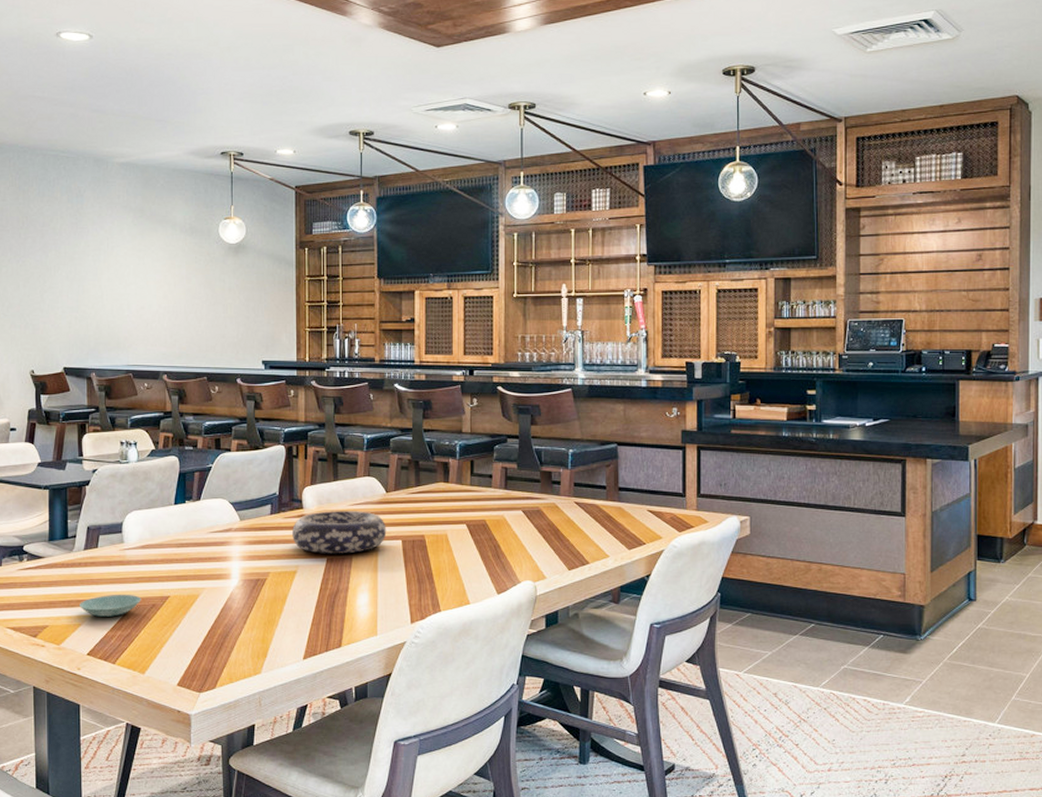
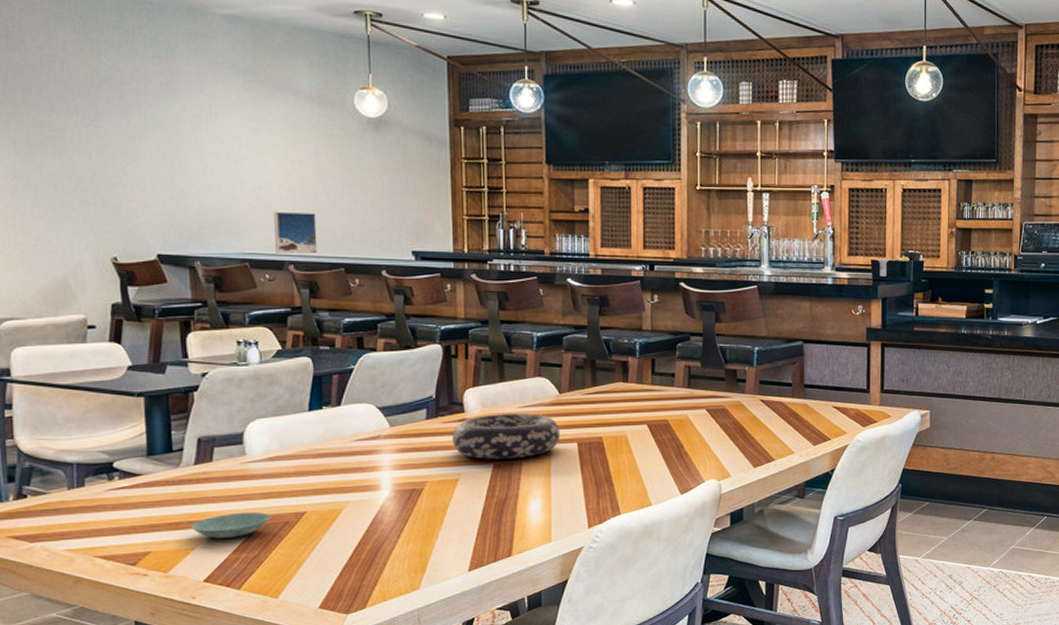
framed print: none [153,329,186,365] -> present [274,212,318,254]

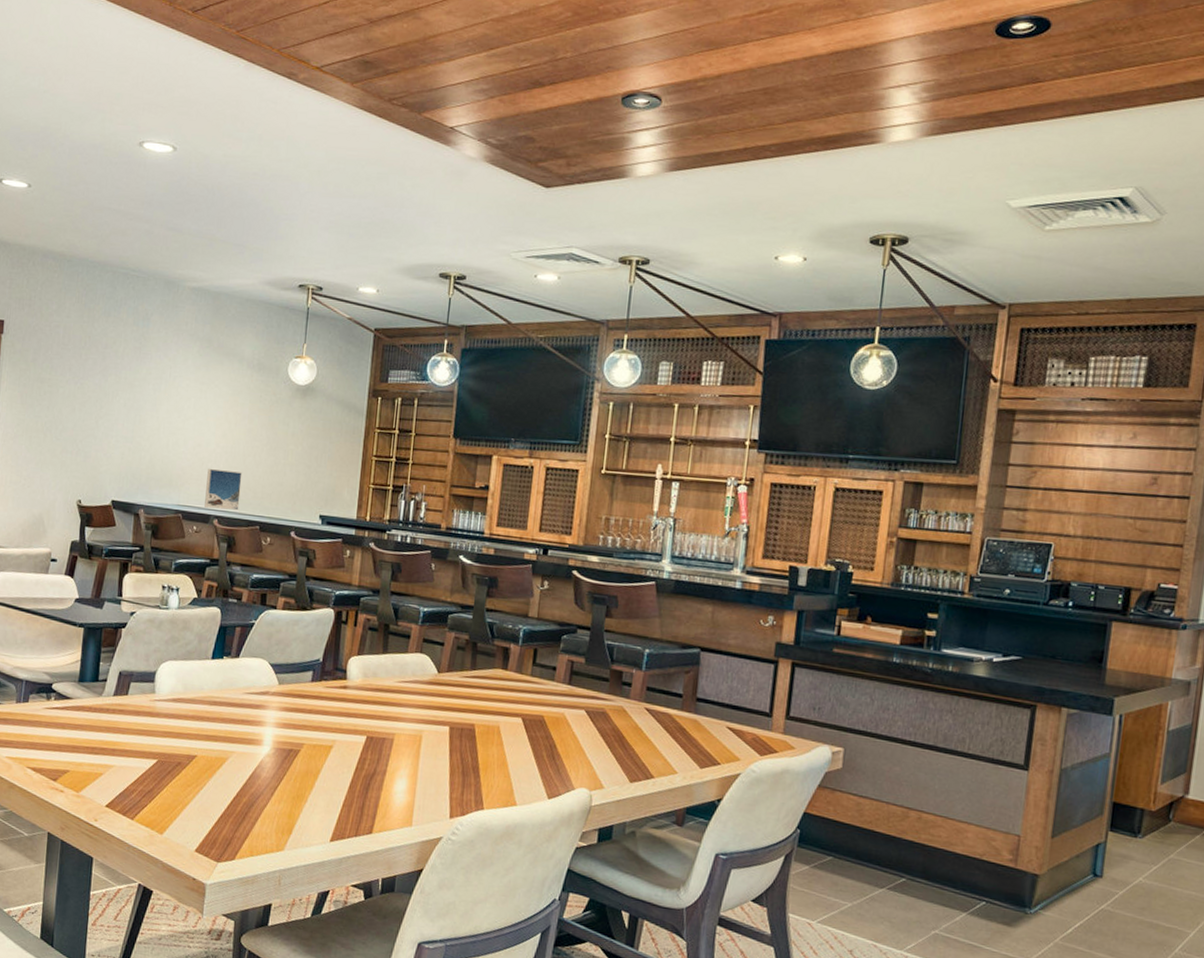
saucer: present [190,511,271,539] -> none [102,746,168,770]
decorative bowl: present [452,413,561,460] -> none [332,685,435,735]

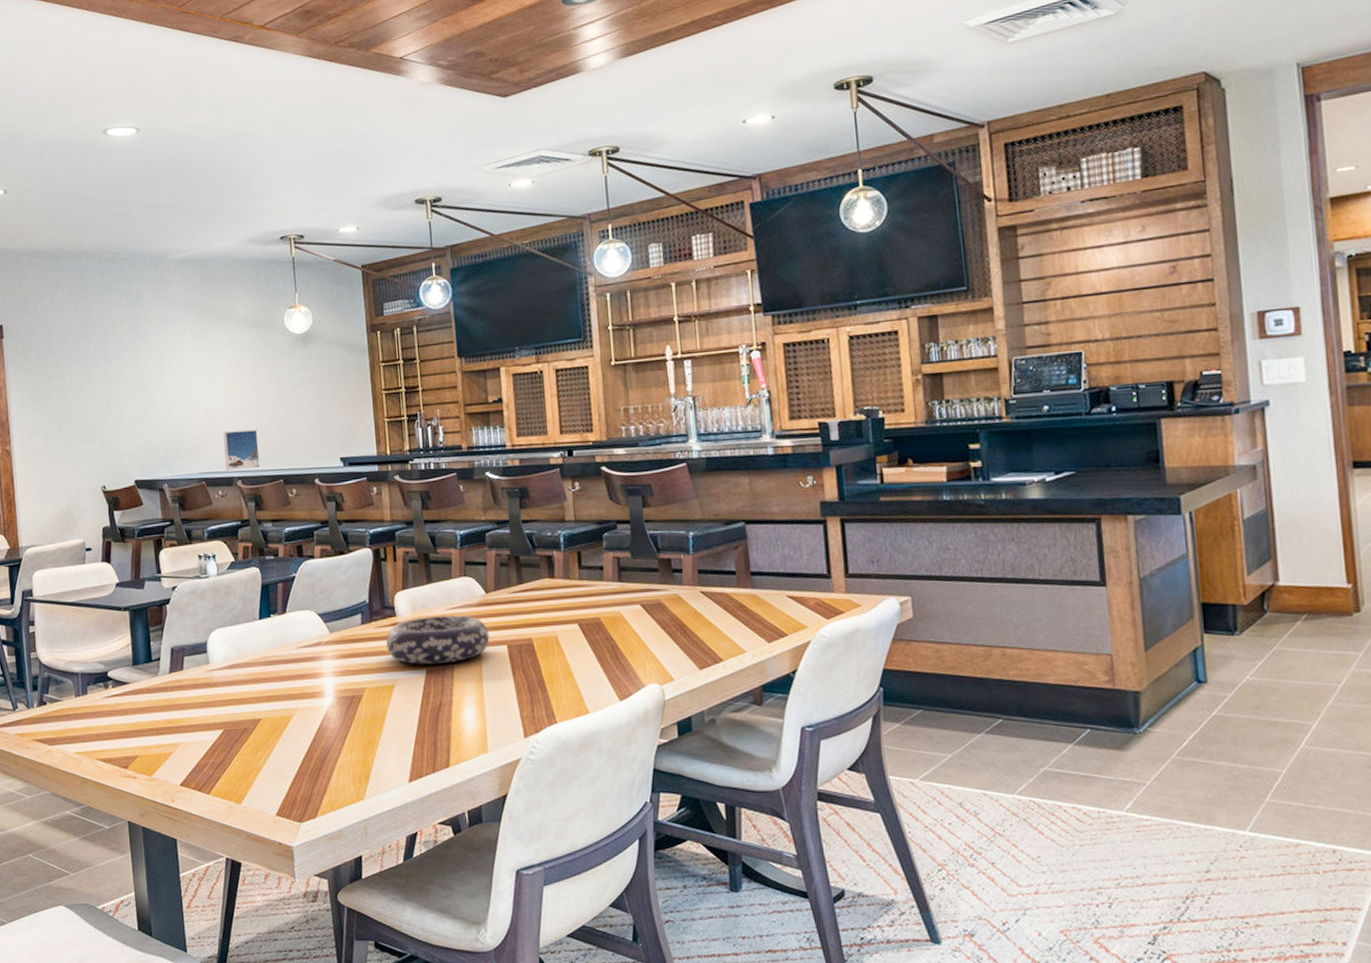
decorative bowl: none [332,685,435,735] -> present [386,615,490,665]

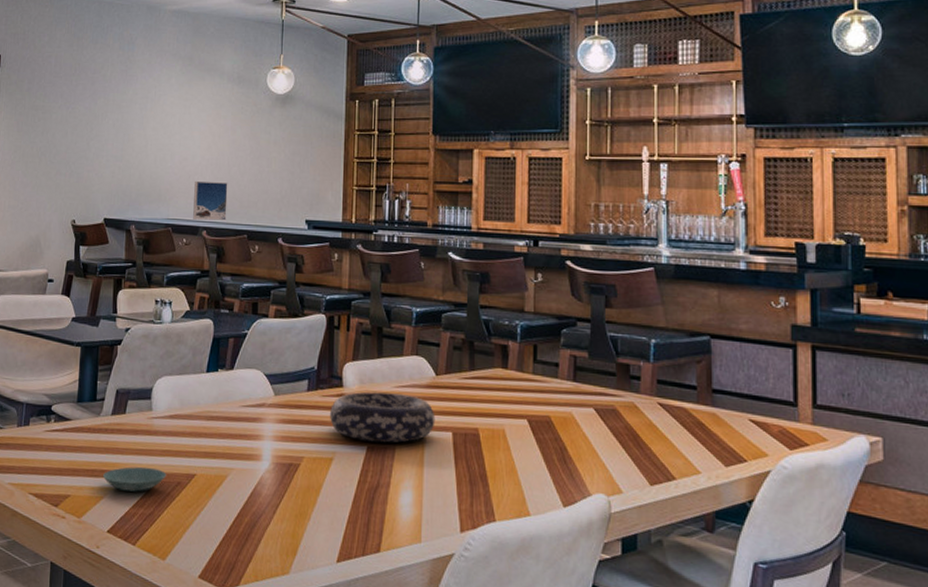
saucer: none [168,718,232,744] -> present [102,467,167,492]

